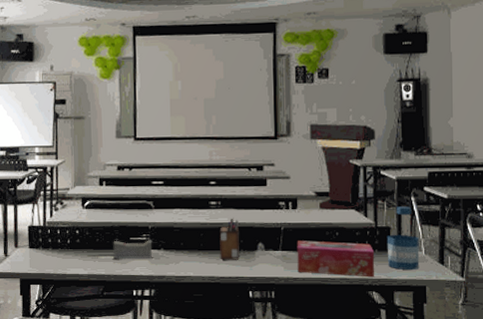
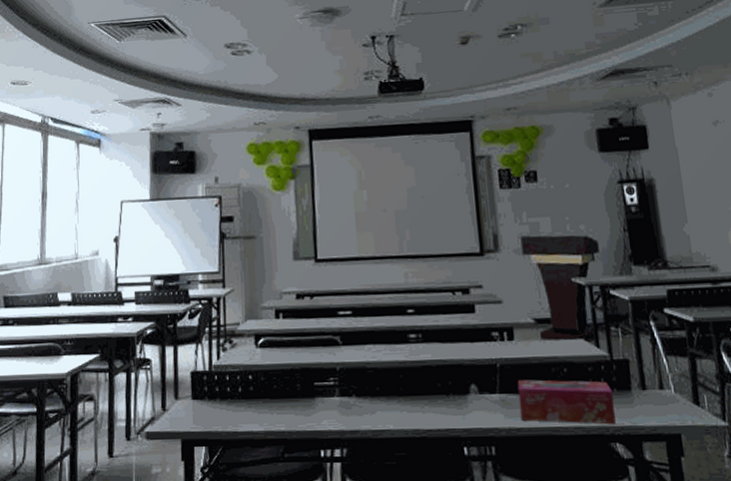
mobile phone: present [87,240,153,259] -> none [263,384,342,410]
desk organizer: present [219,218,239,260] -> none [422,354,449,408]
bottle: present [386,206,420,271] -> none [625,333,670,415]

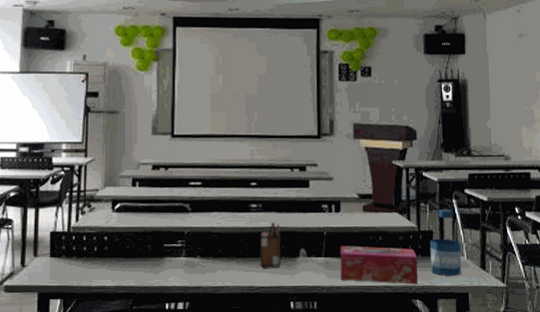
desk organizer: none [422,354,449,408] -> present [260,222,281,268]
bottle: none [625,333,670,415] -> present [429,209,462,277]

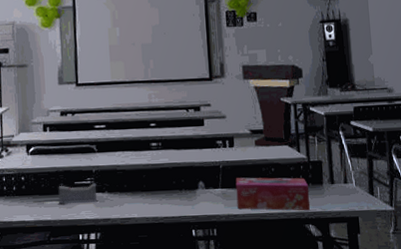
mobile phone: none [116,246,188,268] -> present [33,183,97,204]
desk organizer: present [260,222,281,268] -> none [161,158,181,200]
bottle: present [429,209,462,277] -> none [319,140,351,202]

